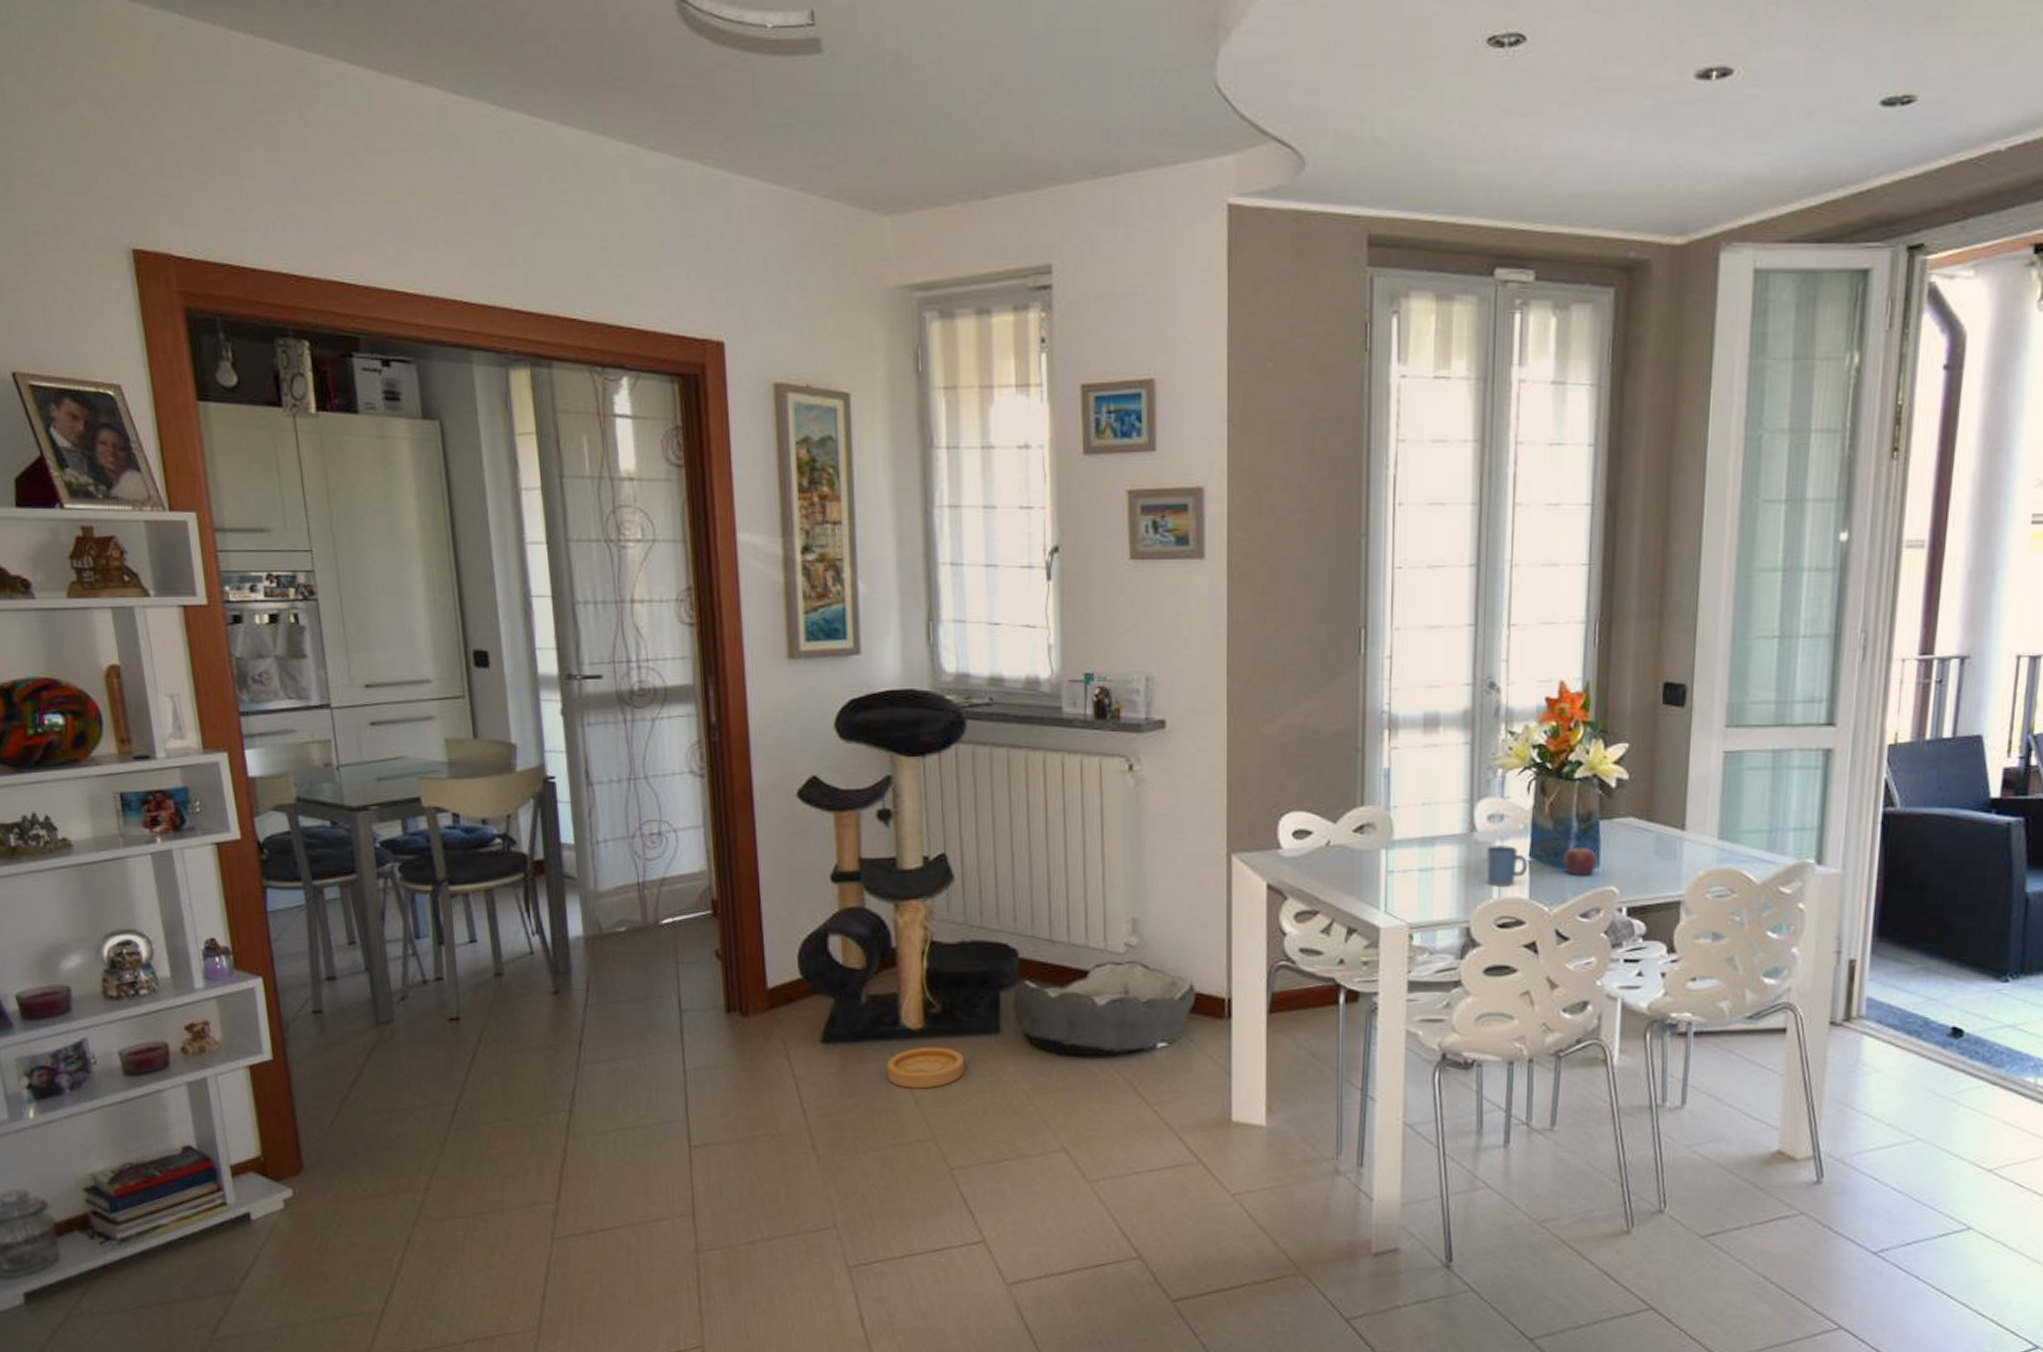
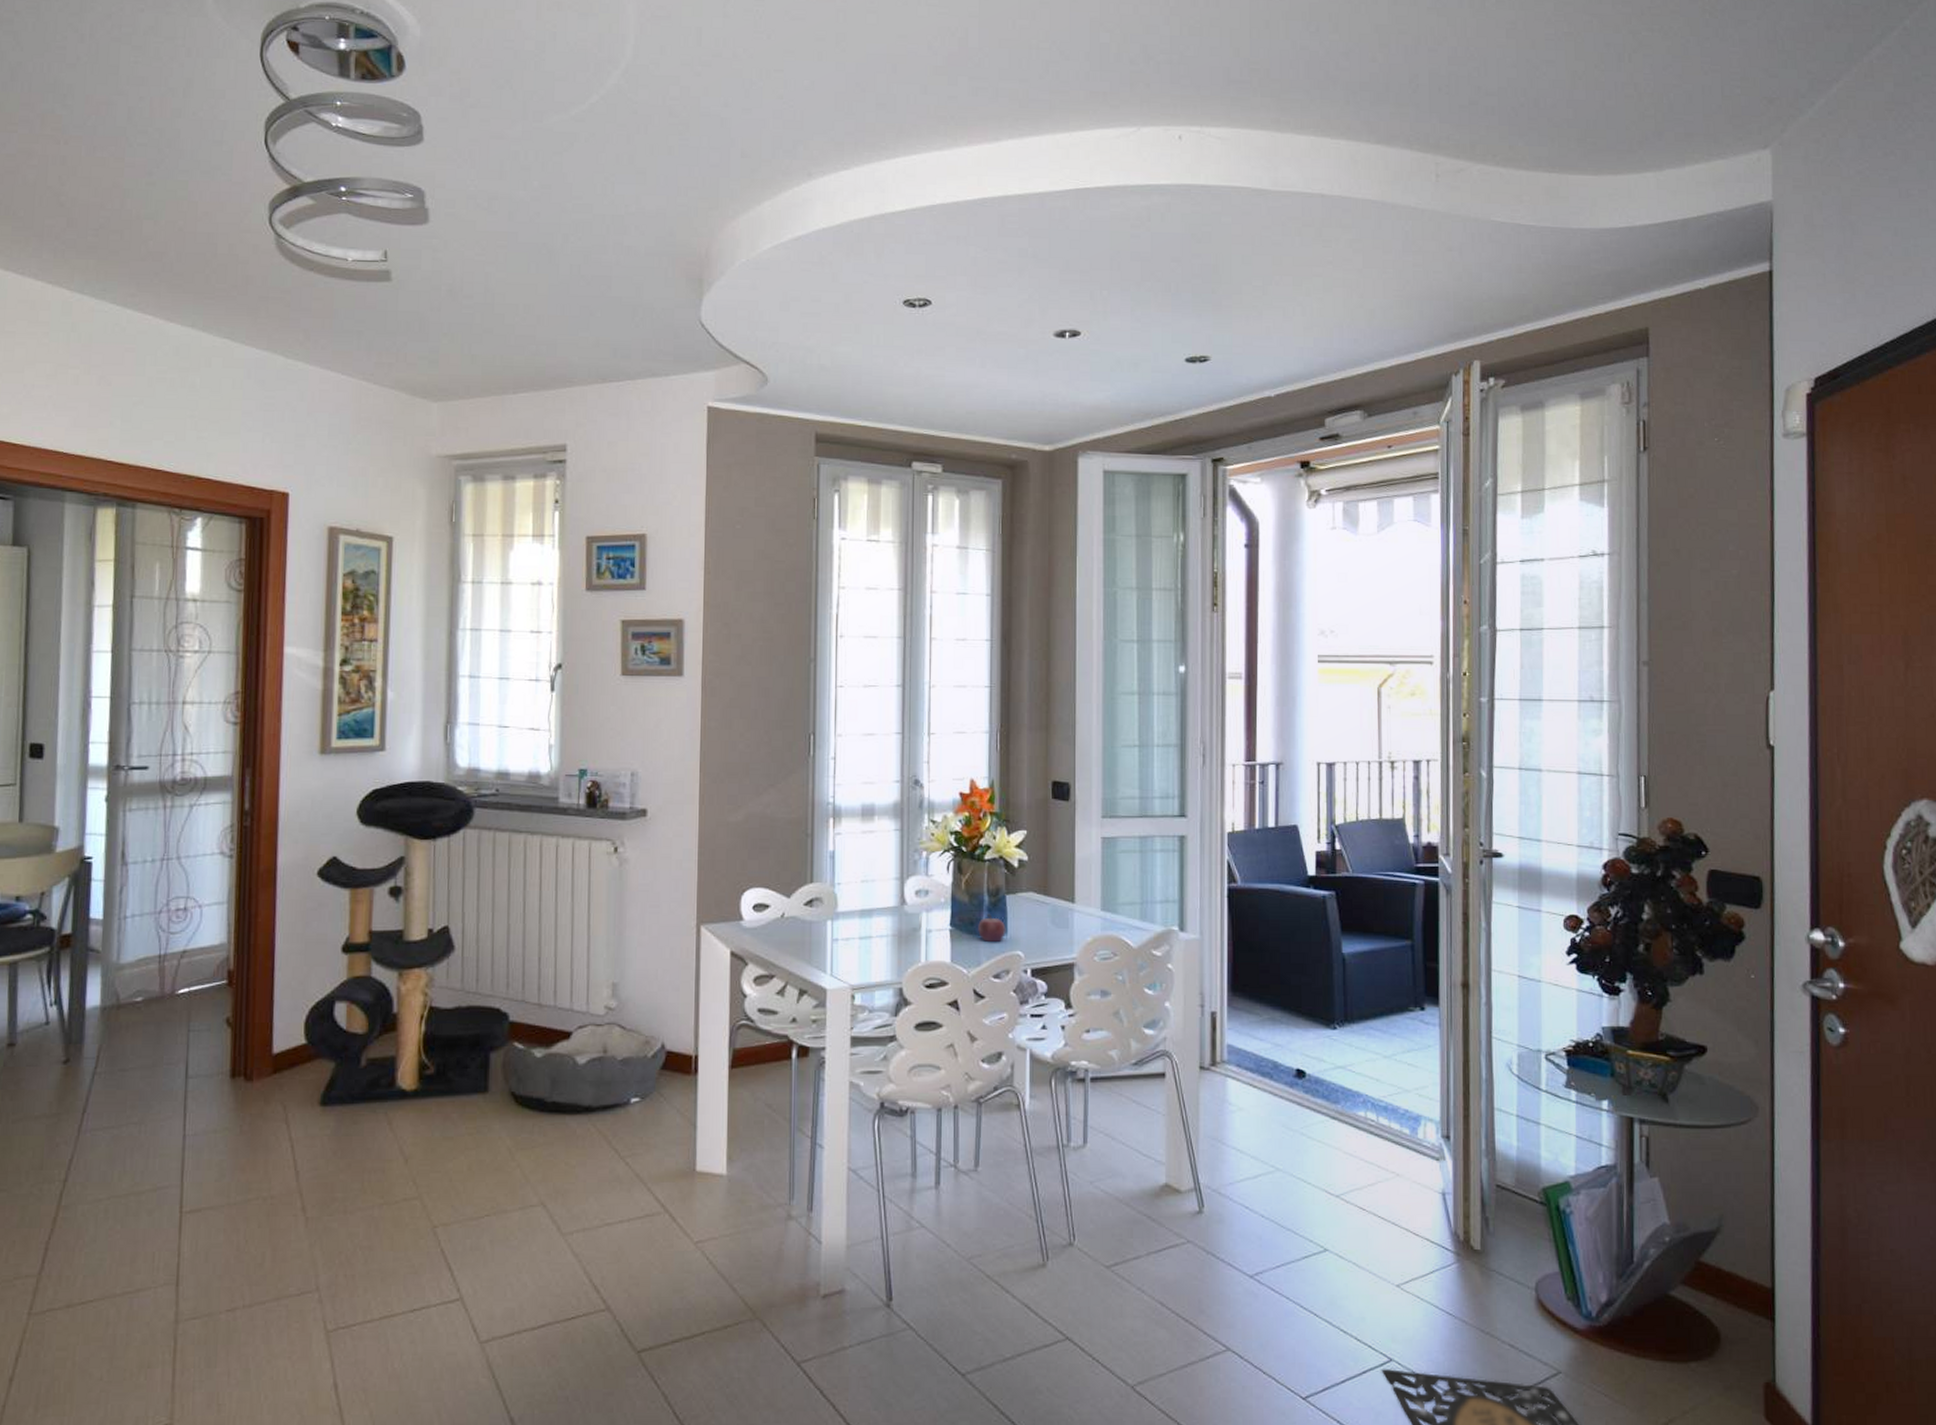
pet bowl: present [886,1047,964,1089] -> none [379,1107,453,1148]
mug: present [1486,845,1527,887] -> none [915,916,949,952]

